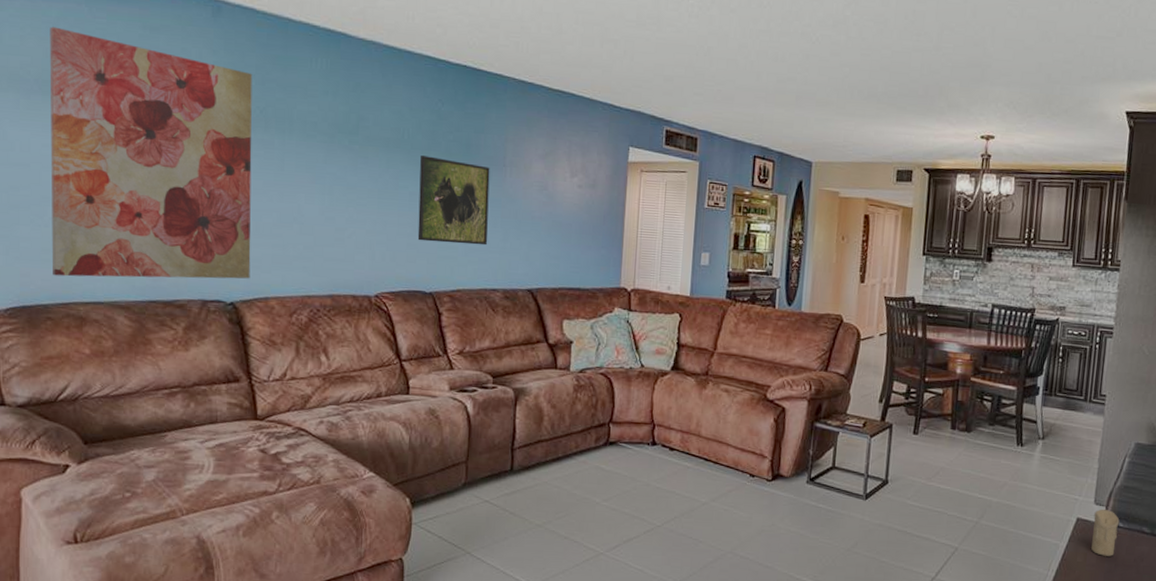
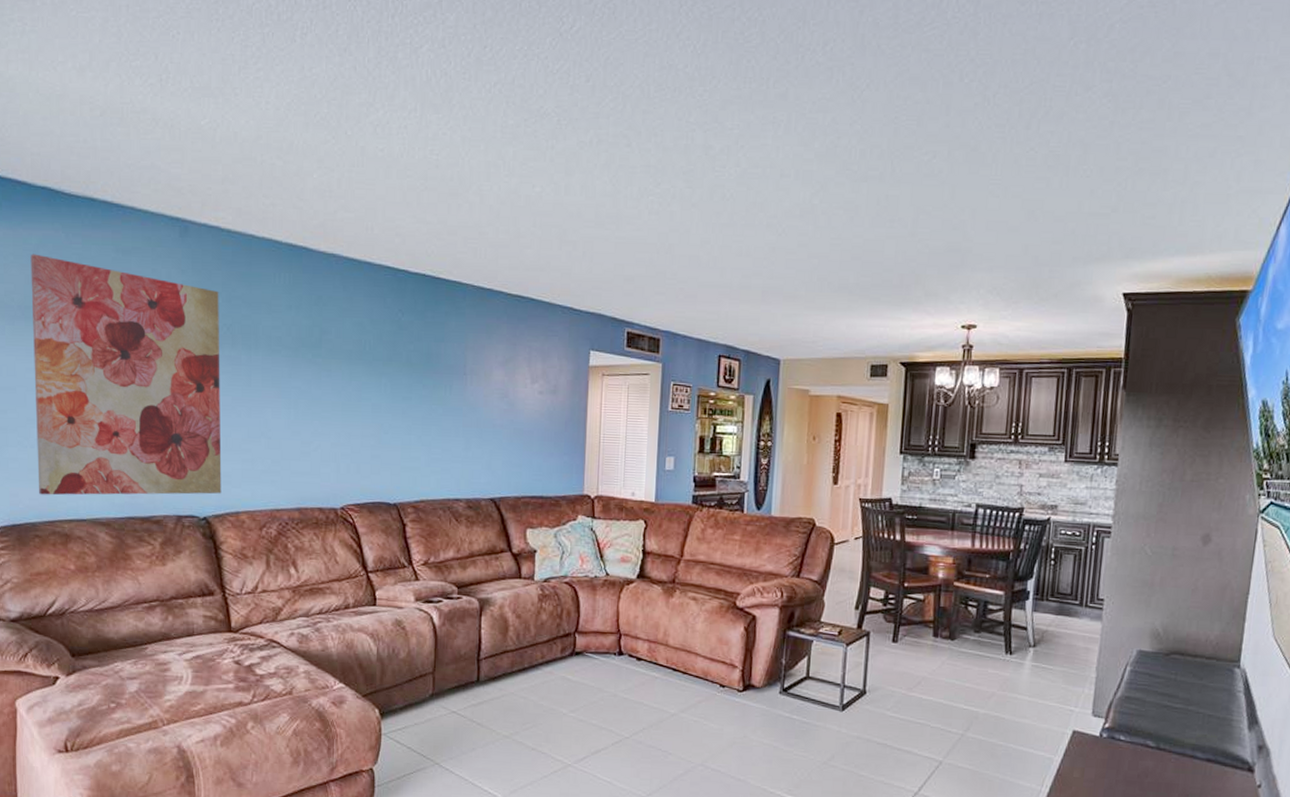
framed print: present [417,156,490,246] -> none [381,367,451,455]
candle: present [1091,509,1120,556] -> none [1089,721,1121,772]

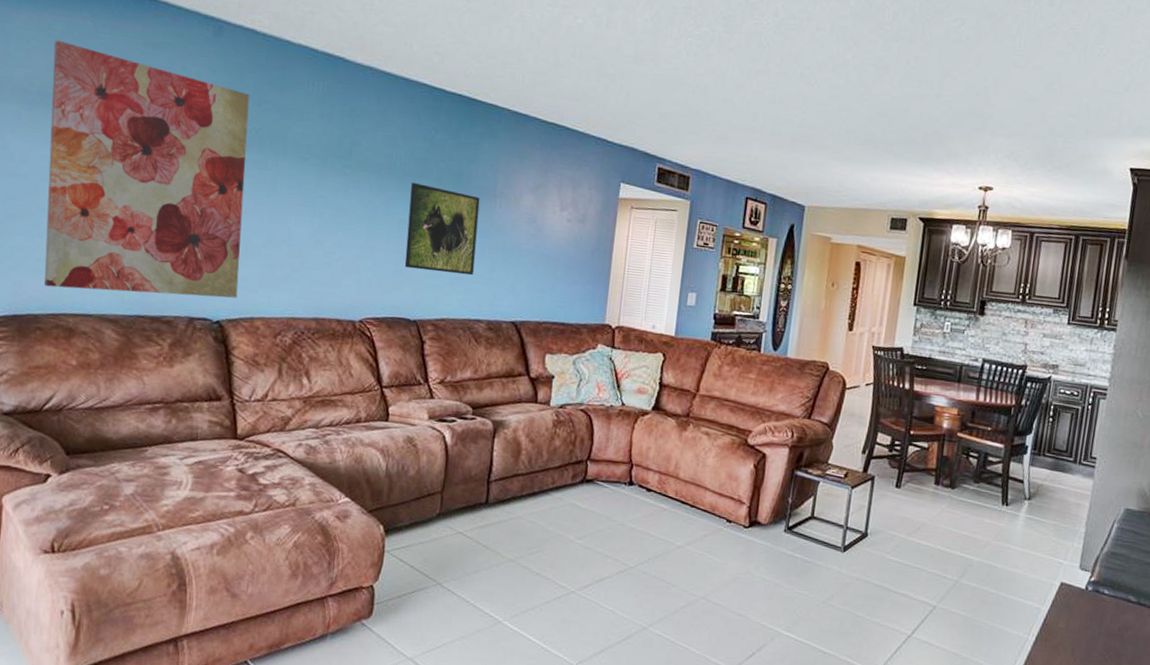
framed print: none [381,367,451,455] -> present [404,183,480,276]

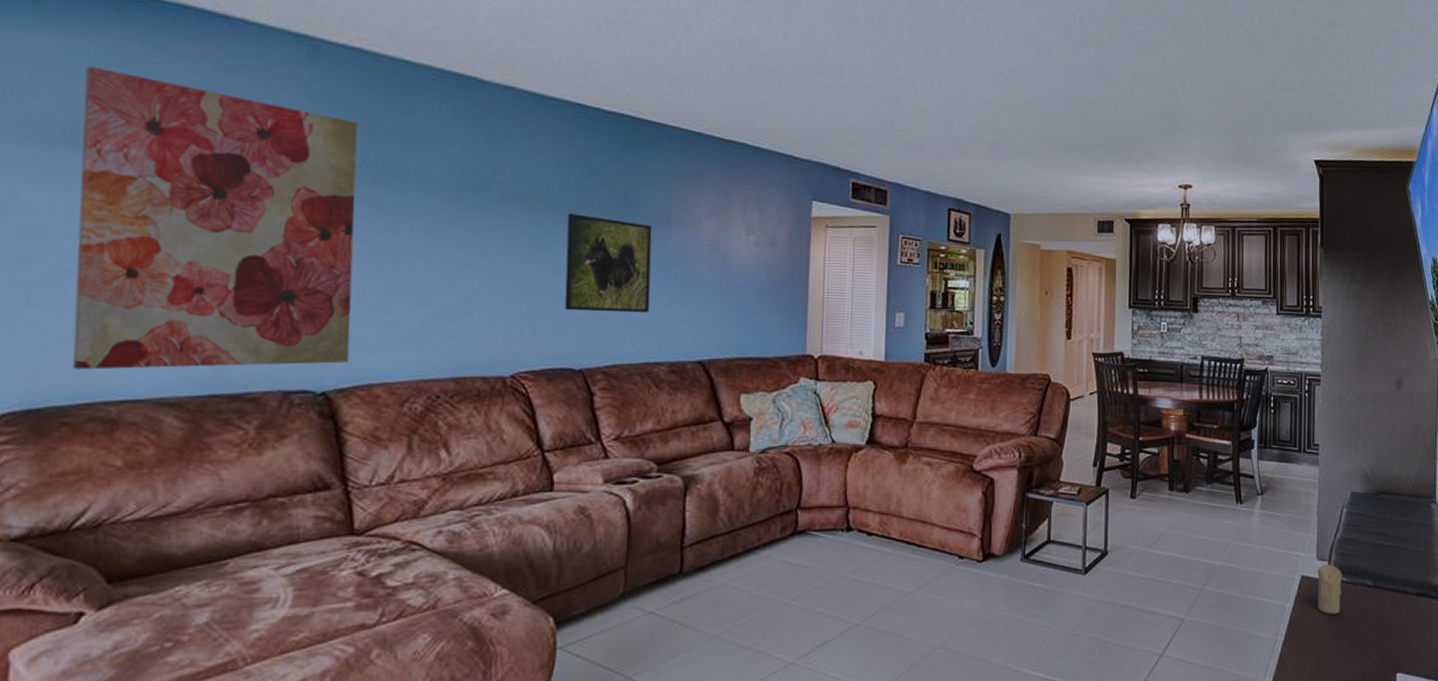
candle: none [1074,574,1105,624] -> present [1317,564,1343,614]

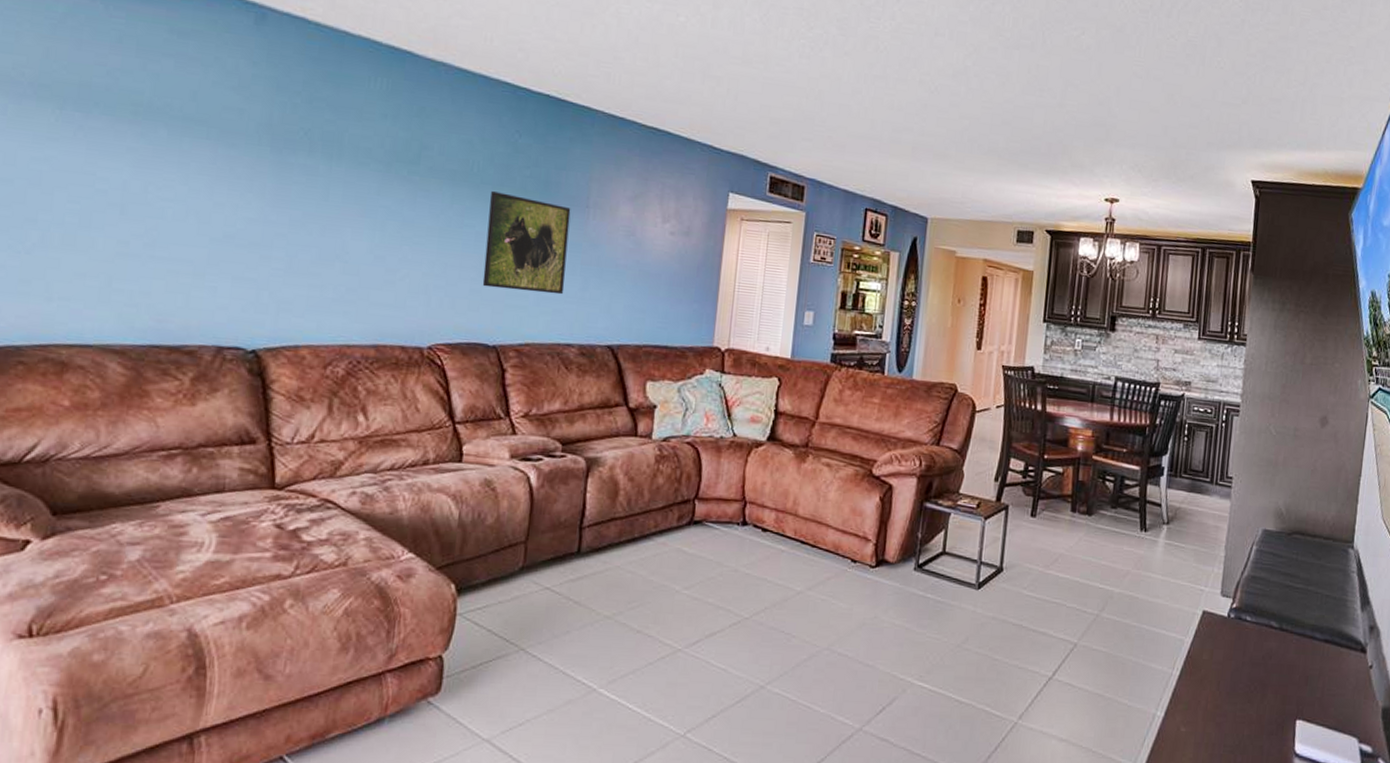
wall art: present [72,66,358,370] -> none [30,23,298,324]
candle: present [1317,564,1343,614] -> none [1218,601,1247,653]

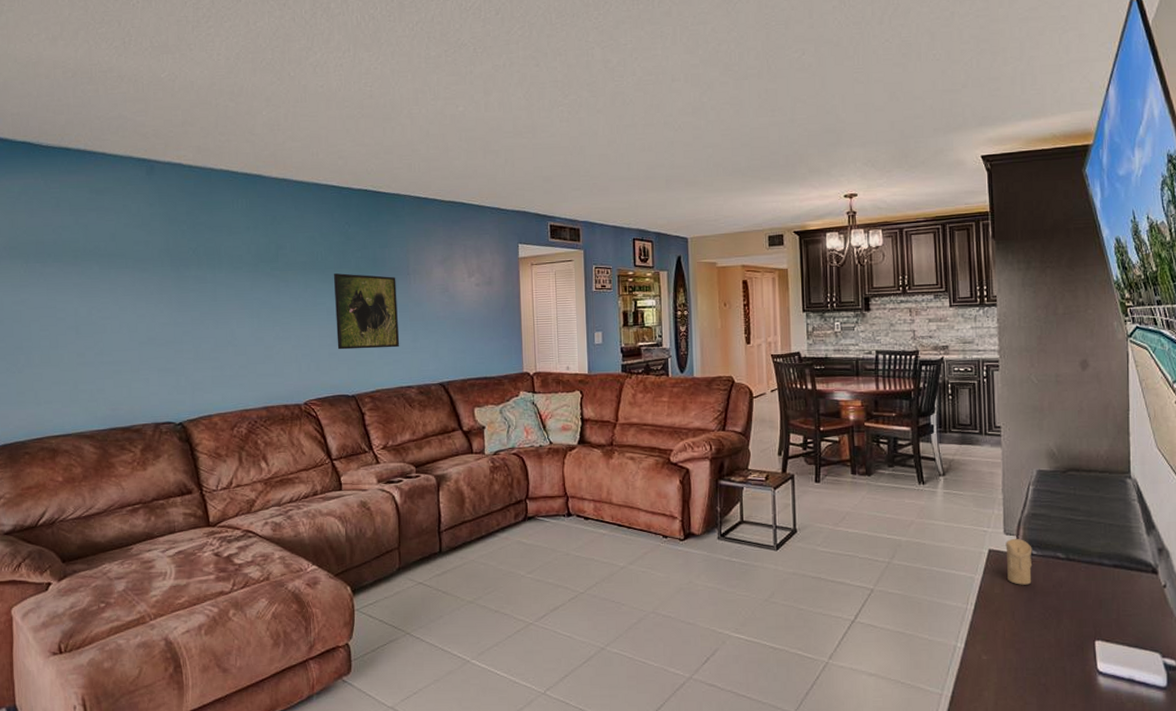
candle: none [1218,601,1247,653] -> present [1005,538,1033,585]

